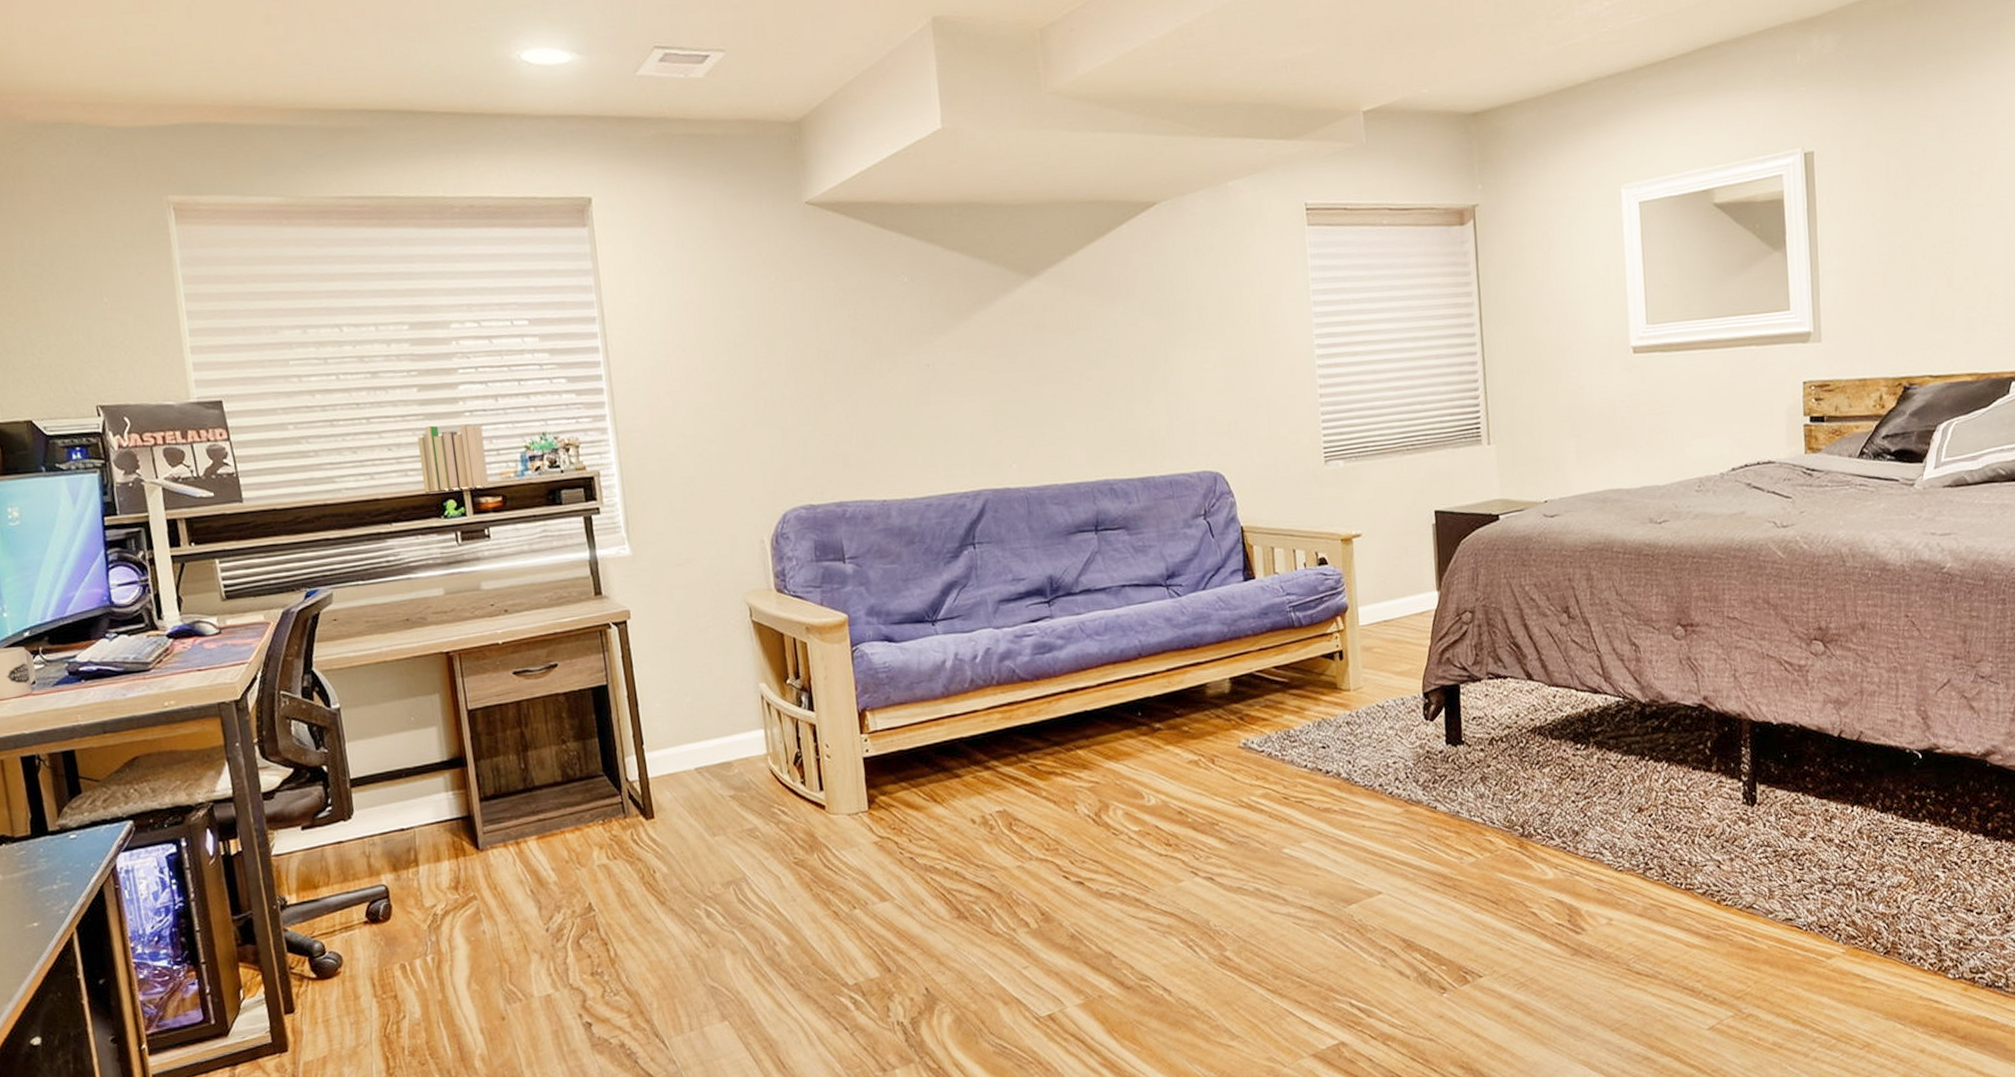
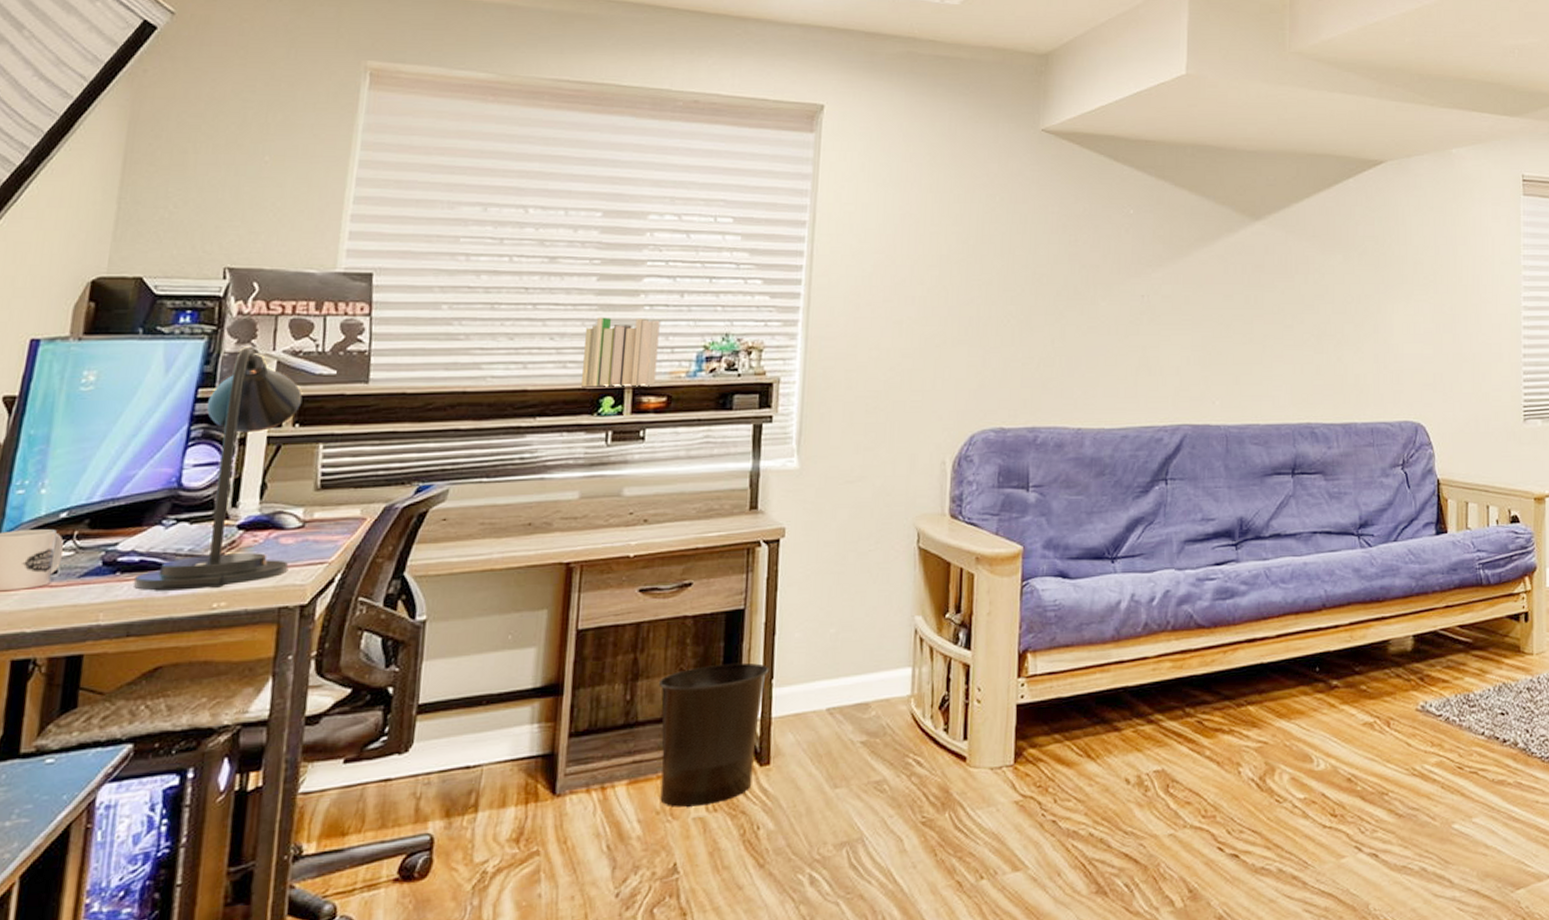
desk lamp: none [97,477,218,694] -> present [134,348,303,591]
waste bin: none [546,731,642,857] -> present [659,662,768,807]

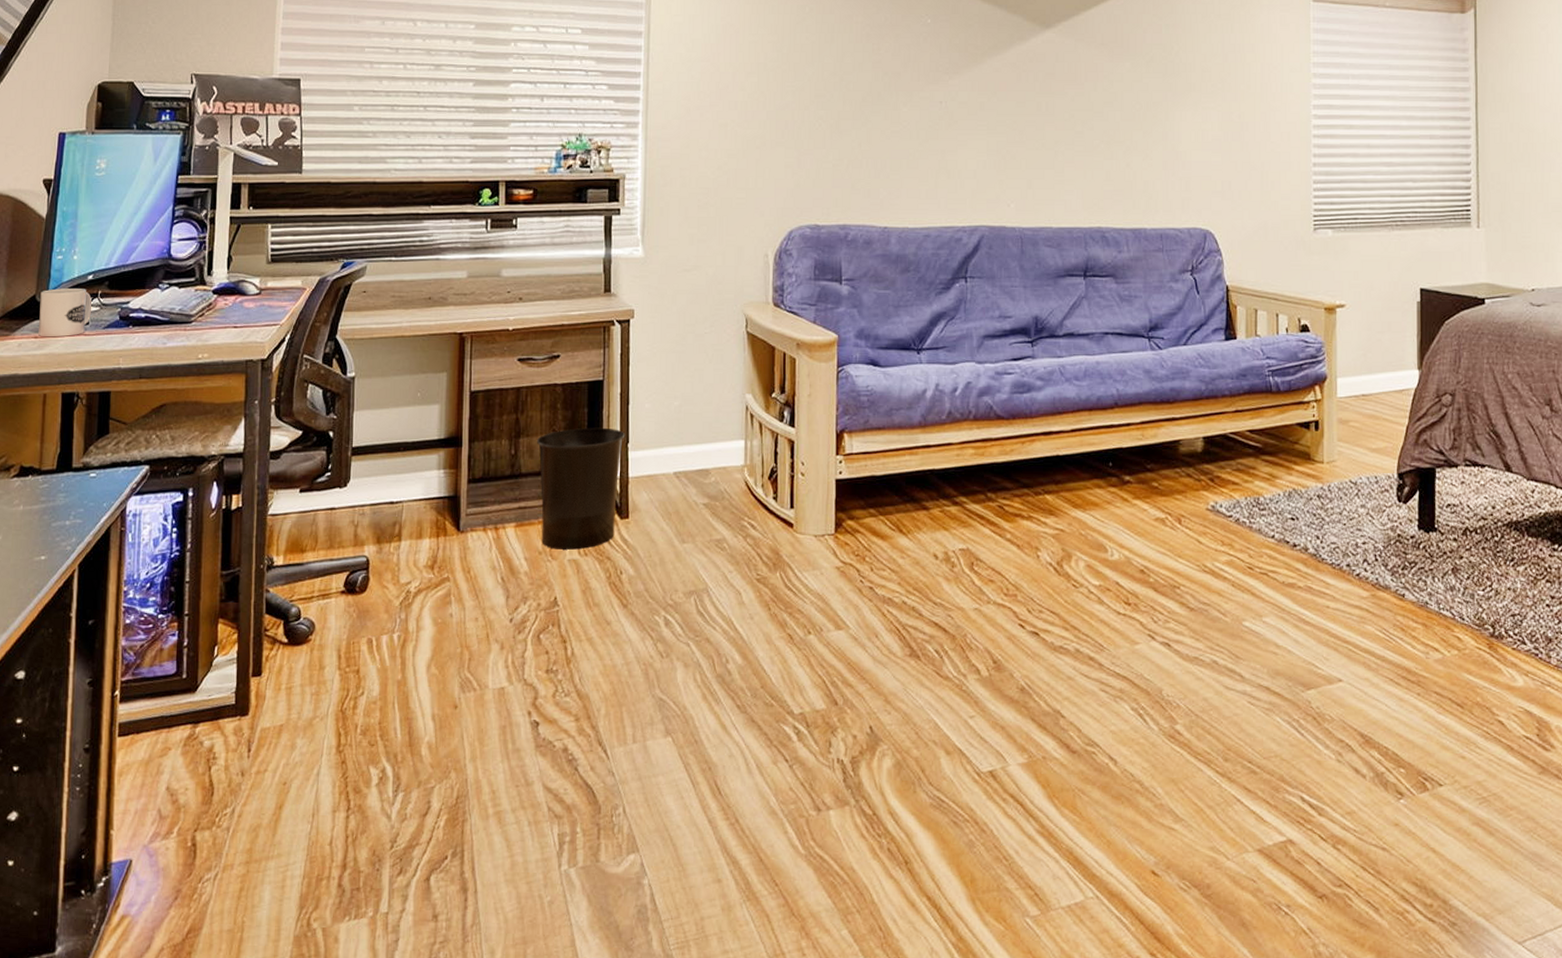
desk lamp: present [134,348,303,591] -> none [142,142,254,343]
books: present [580,317,660,387] -> none [464,118,525,180]

